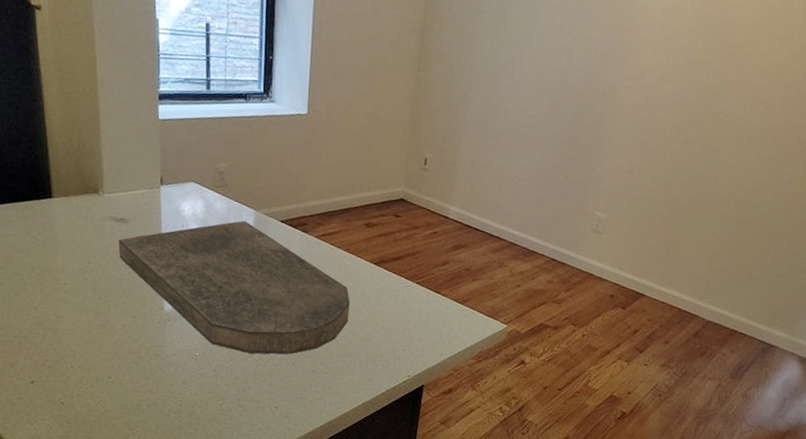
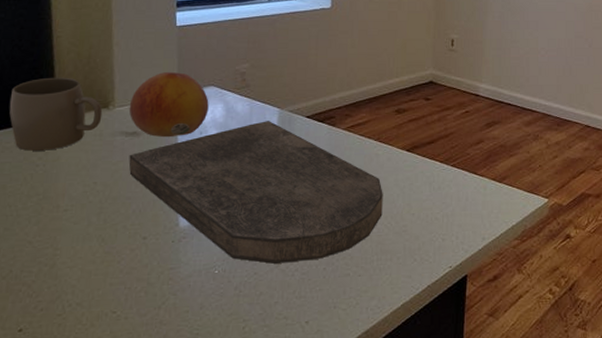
mug: none [10,158,93,228] -> present [9,77,103,151]
fruit: none [117,163,190,227] -> present [129,71,209,138]

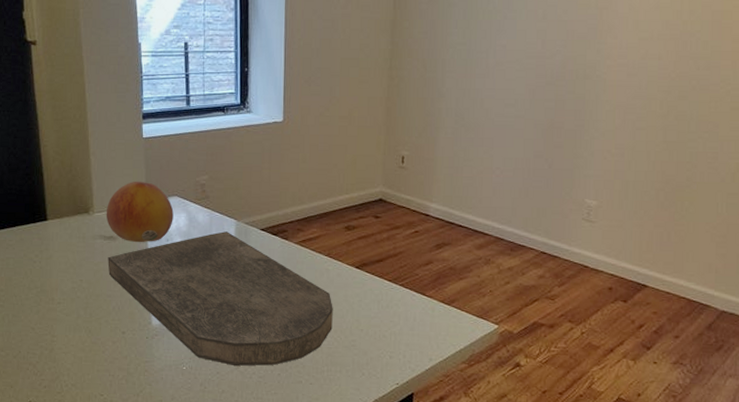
mug: present [9,77,103,151] -> none [9,183,84,249]

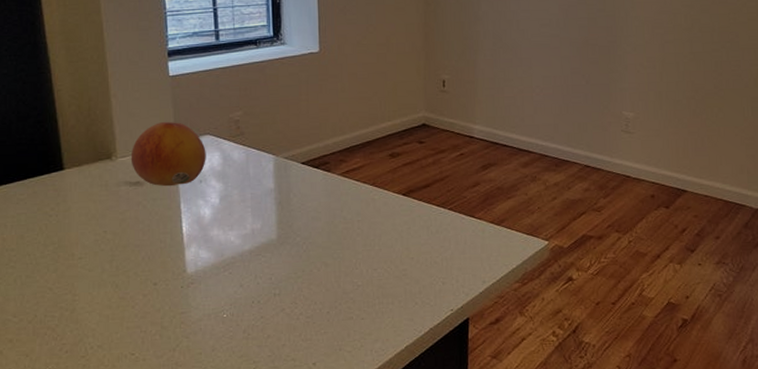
cutting board: present [108,231,333,366] -> none [134,168,382,308]

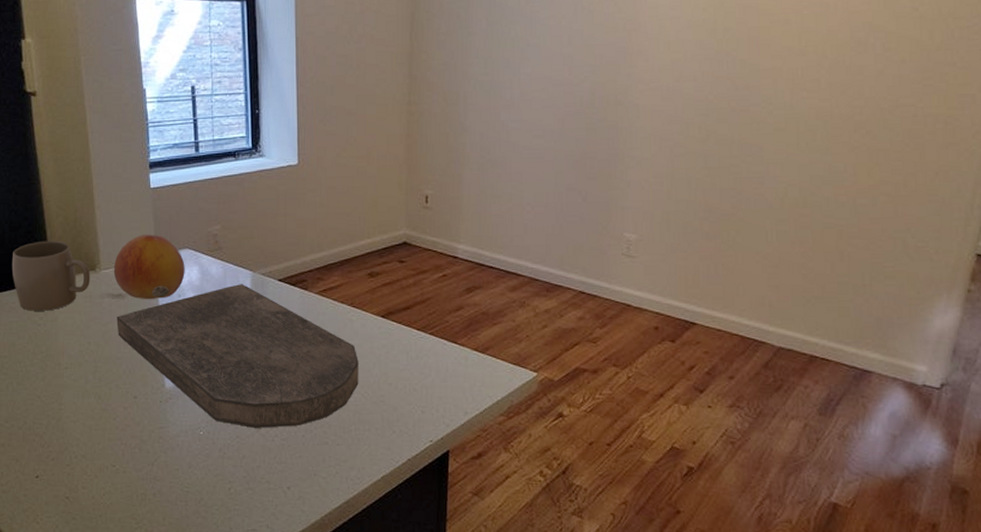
mug: none [19,130,106,202] -> present [11,240,91,311]
cutting board: none [134,168,382,308] -> present [116,284,359,428]

